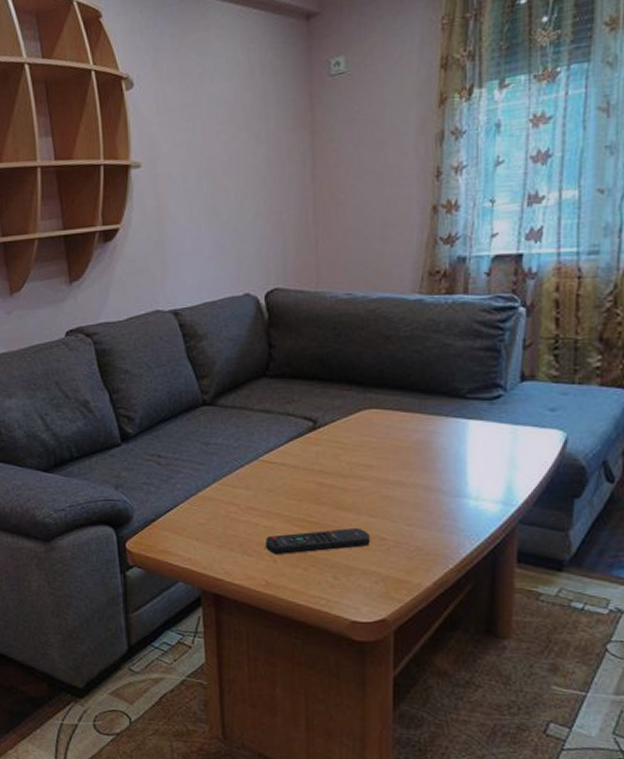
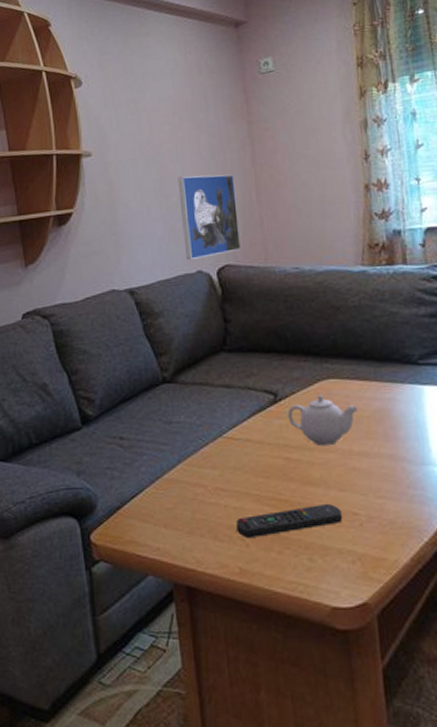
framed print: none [230,190,292,281] -> present [177,174,241,259]
teapot: none [325,423,398,474] -> present [287,394,359,447]

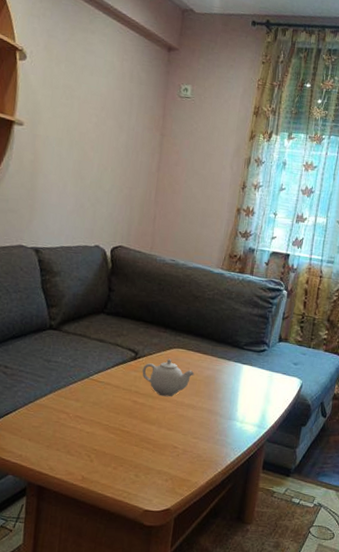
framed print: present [177,174,241,259] -> none [89,164,141,237]
remote control: present [236,503,343,539] -> none [86,437,167,456]

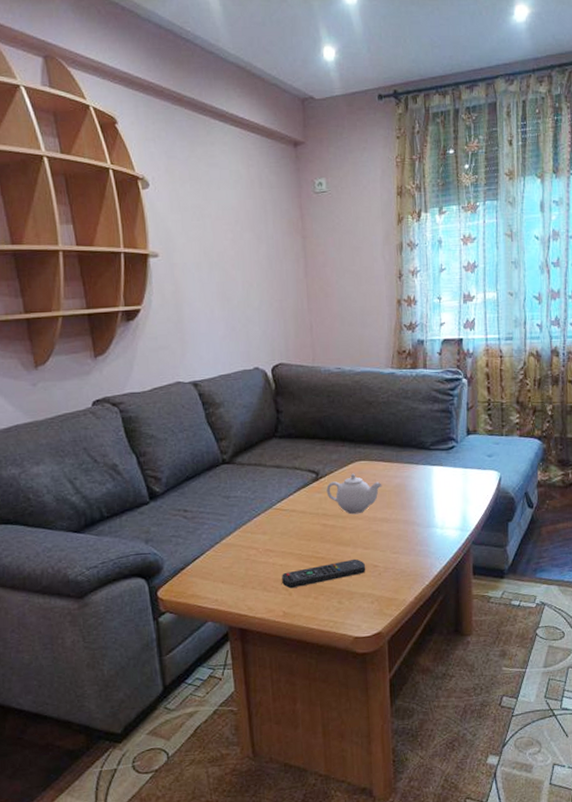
remote control: none [86,437,167,456] -> present [282,558,366,589]

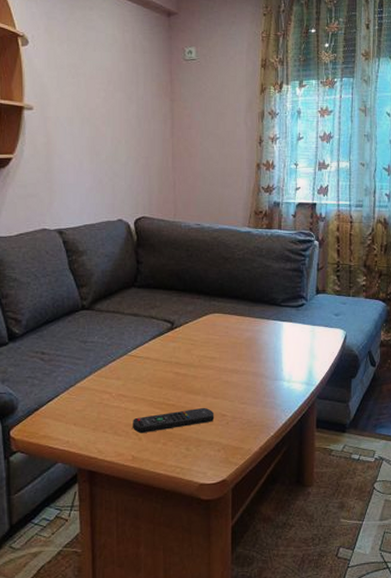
teapot: present [326,473,382,515] -> none [180,325,234,365]

